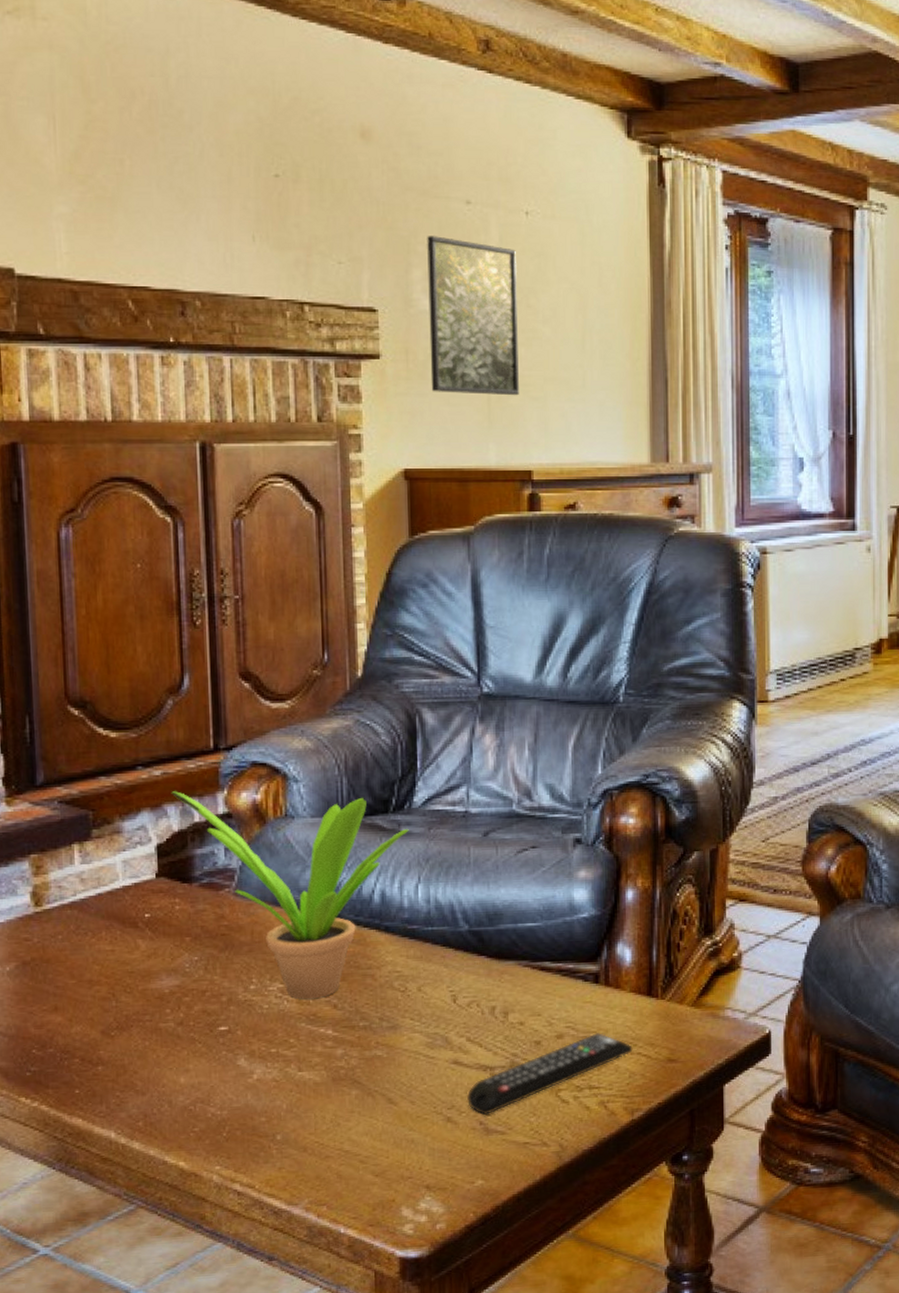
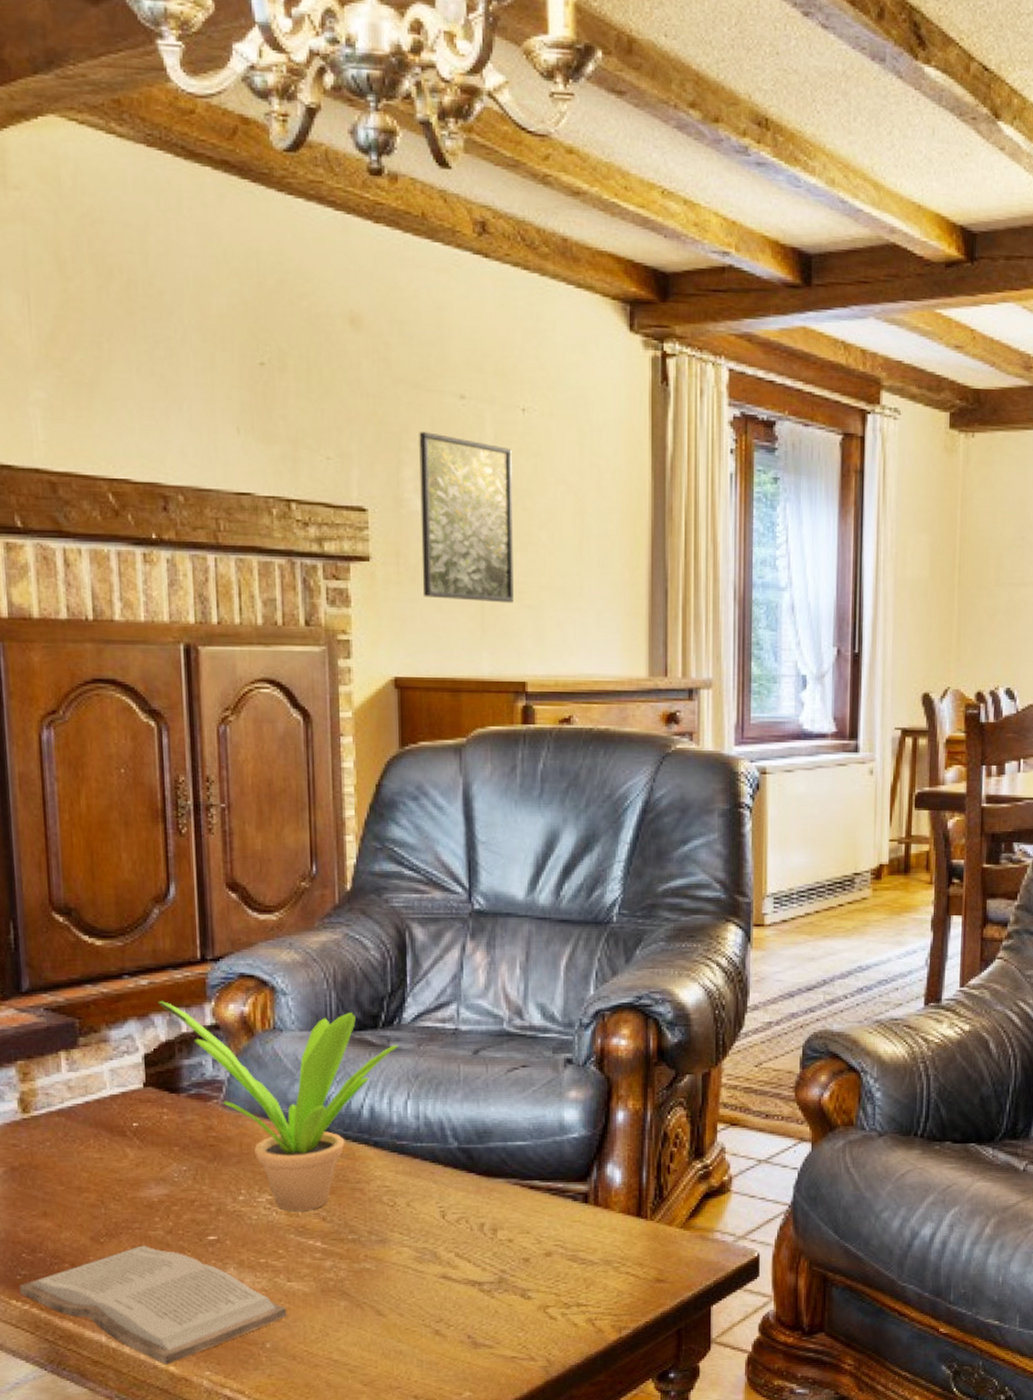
book: none [28,1038,298,1160] -> present [19,1245,287,1365]
remote control: present [466,1033,633,1116] -> none [454,1252,621,1330]

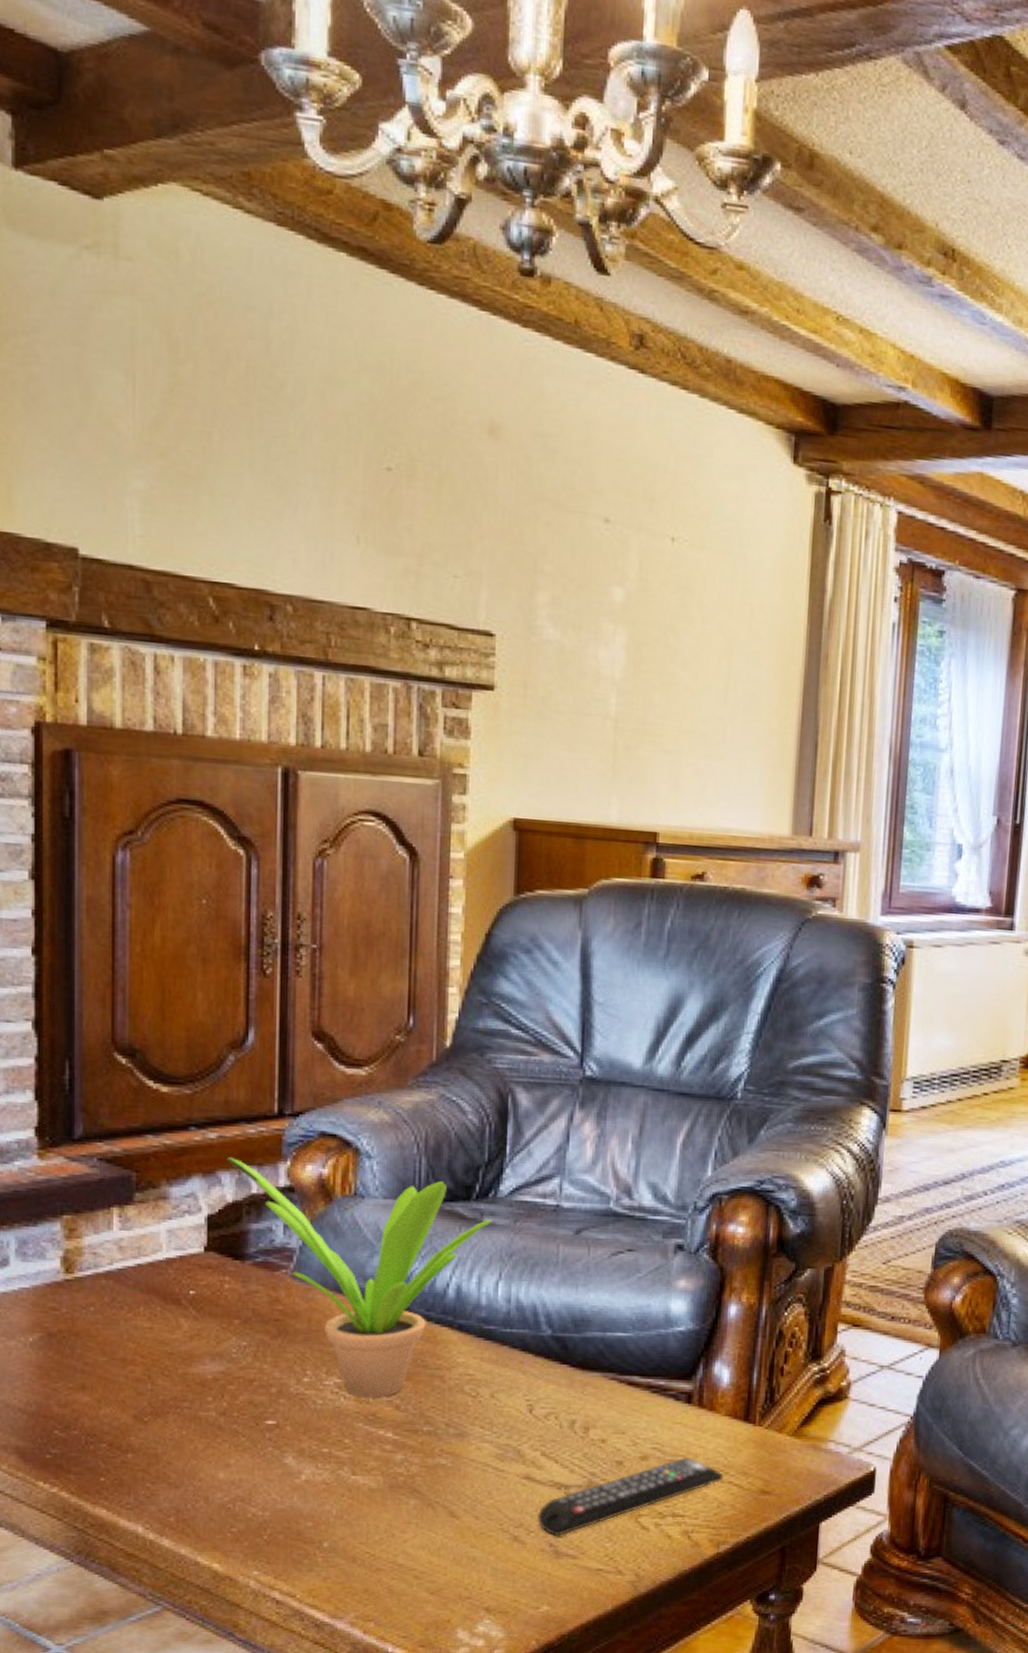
book: present [19,1245,287,1365] -> none [48,1427,350,1561]
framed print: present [419,432,514,604] -> none [550,555,657,747]
remote control: none [454,1252,621,1330] -> present [536,1457,724,1537]

